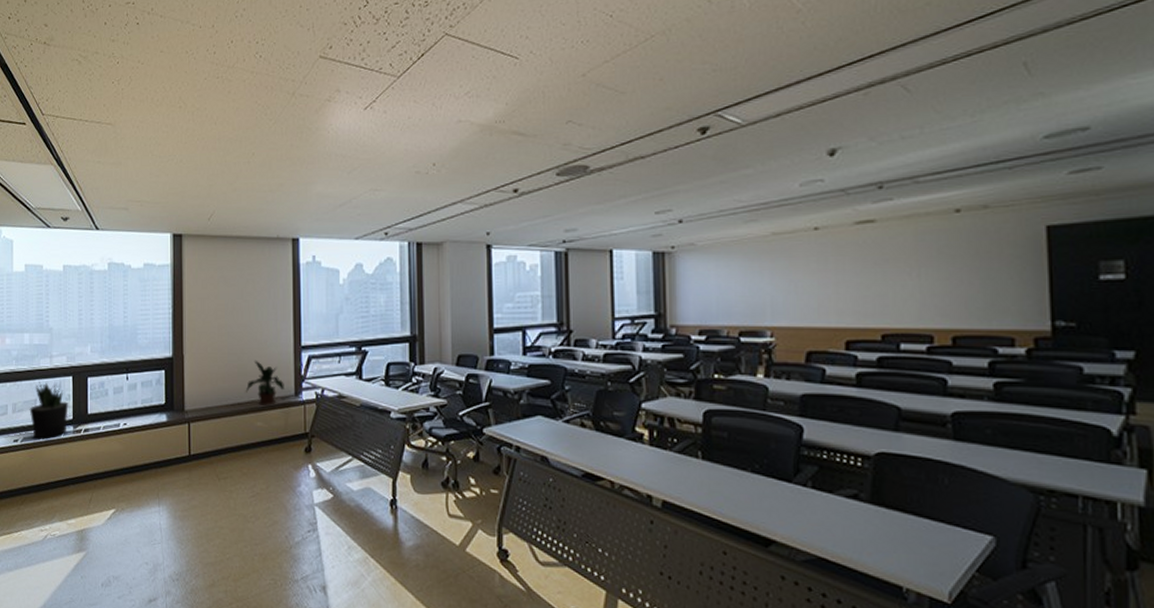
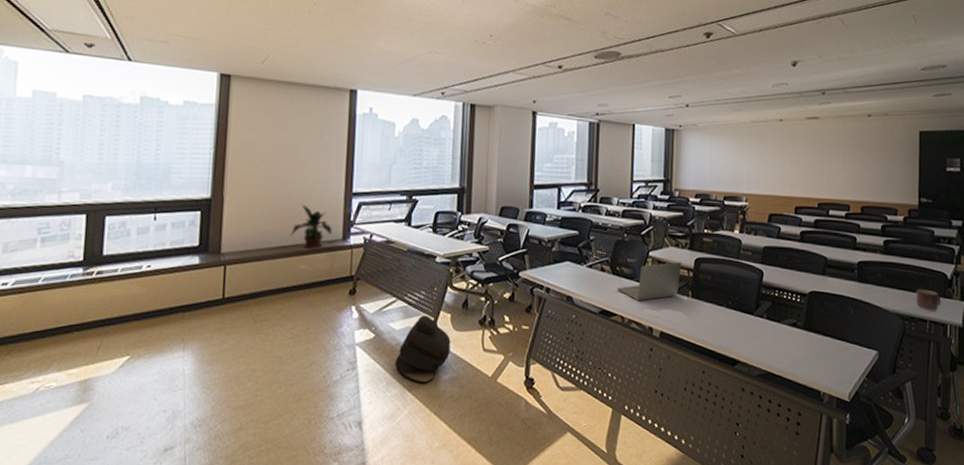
planter: present [29,382,68,439] -> none [26,219,79,282]
backpack: none [355,475,412,552] -> present [394,315,451,385]
laptop: none [602,415,686,463] -> present [616,262,682,301]
mug: none [1055,450,1103,484] -> present [916,289,941,312]

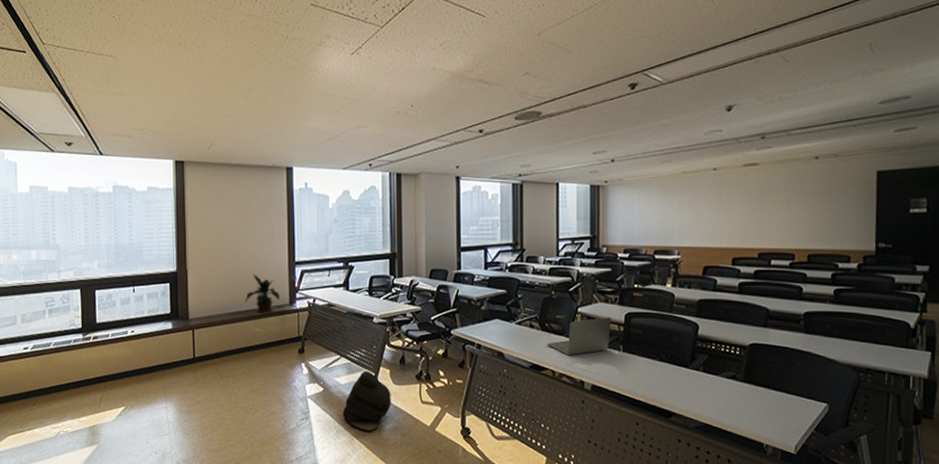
mug: present [916,289,941,312] -> none [872,339,903,363]

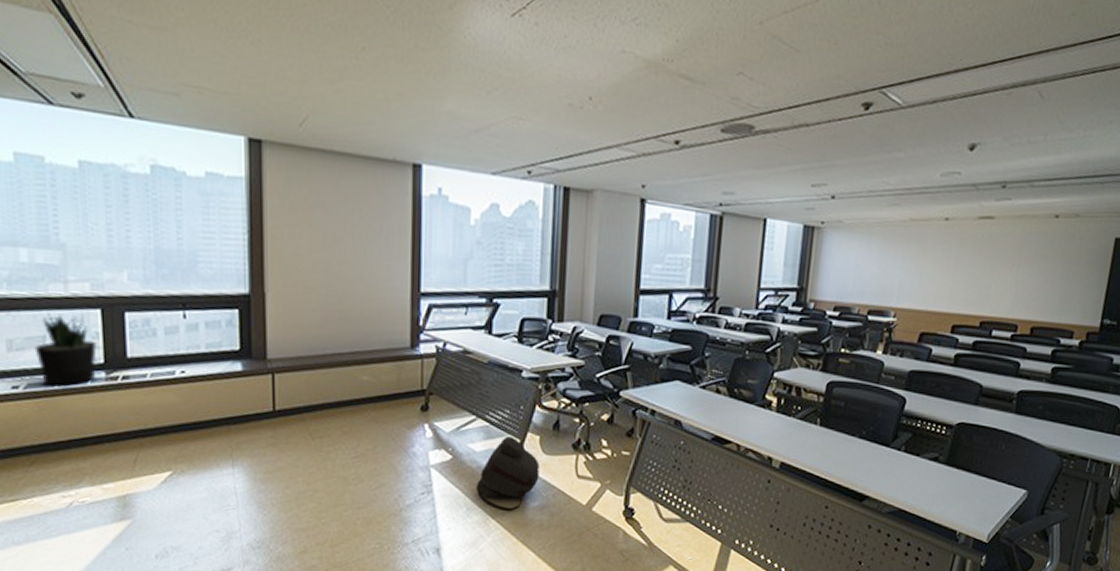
planter: none [38,294,77,346] -> present [34,313,97,387]
potted plant: present [244,274,280,313] -> none [348,304,398,358]
laptop: present [546,317,612,356] -> none [733,385,812,428]

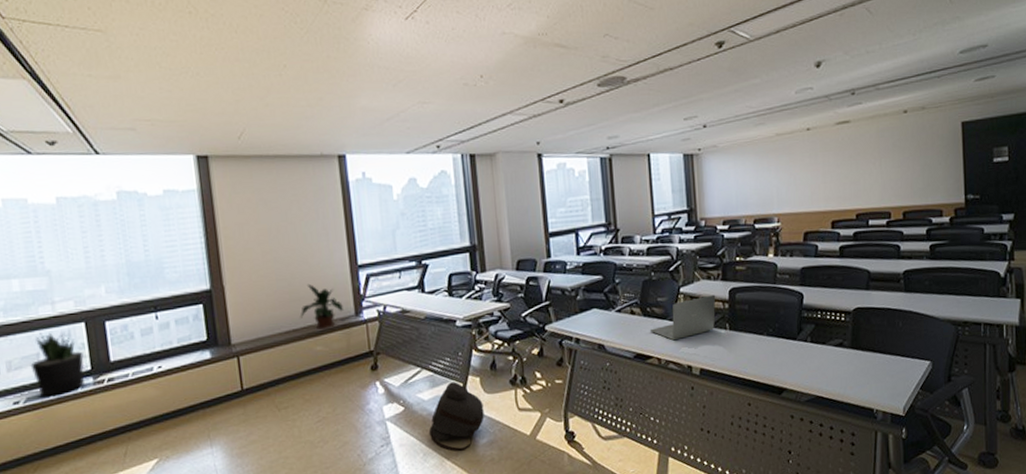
potted plant: none [348,304,398,358] -> present [300,283,343,329]
laptop: none [733,385,812,428] -> present [649,294,716,341]

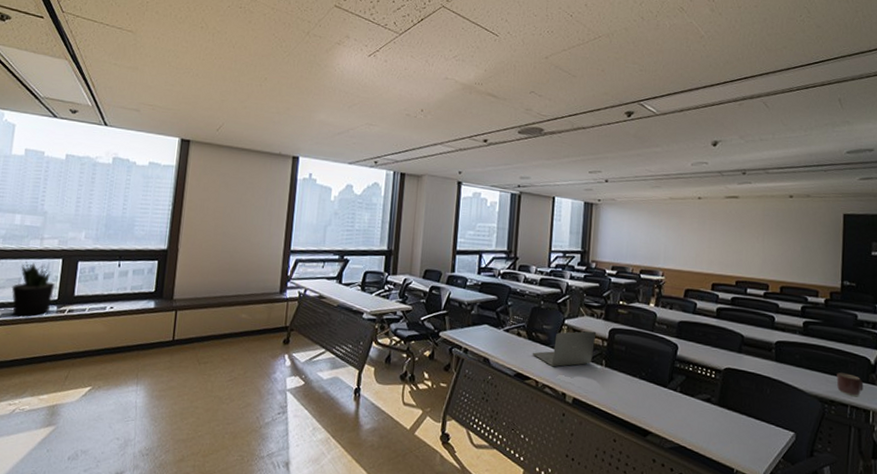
potted plant: present [300,283,343,329] -> none [234,259,271,300]
backpack: present [428,382,484,452] -> none [321,367,374,433]
mug: none [968,291,995,314] -> present [836,372,864,397]

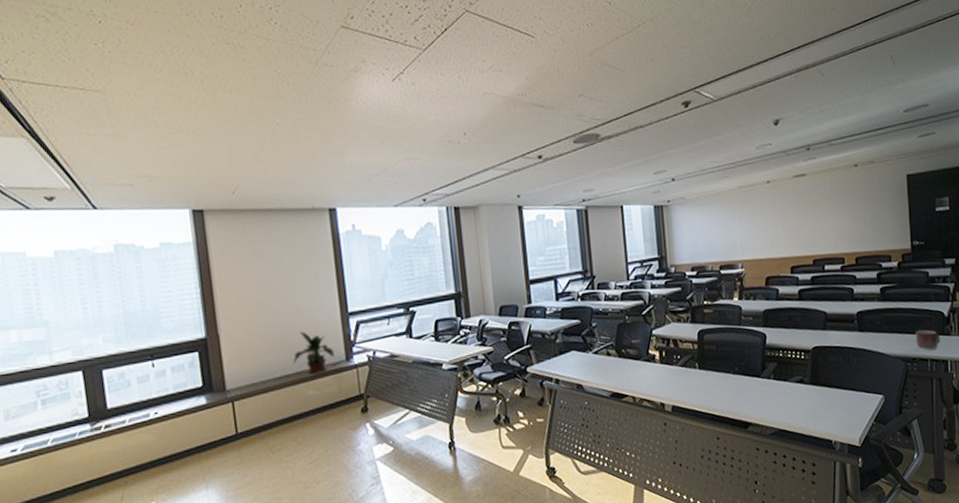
planter: present [11,262,55,317] -> none [28,381,82,445]
potted plant: none [234,259,271,300] -> present [292,331,334,374]
laptop: present [532,331,597,367] -> none [624,336,686,380]

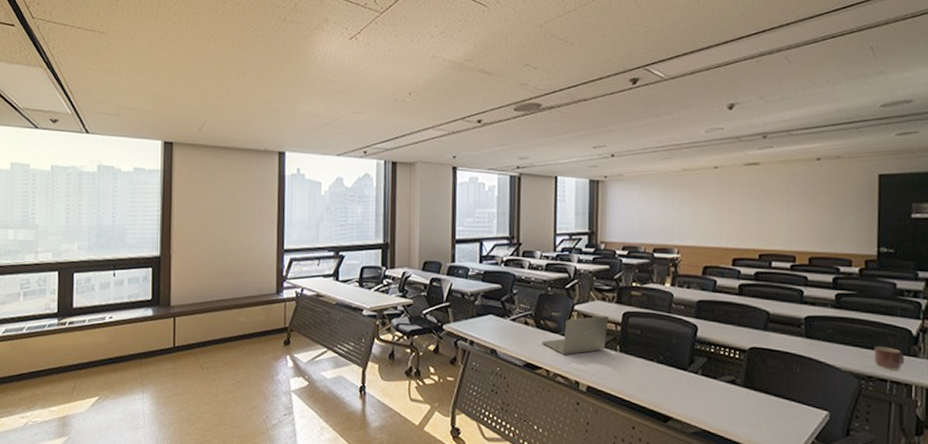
potted plant: present [292,331,334,374] -> none [229,261,267,302]
laptop: none [624,336,686,380] -> present [541,316,609,355]

